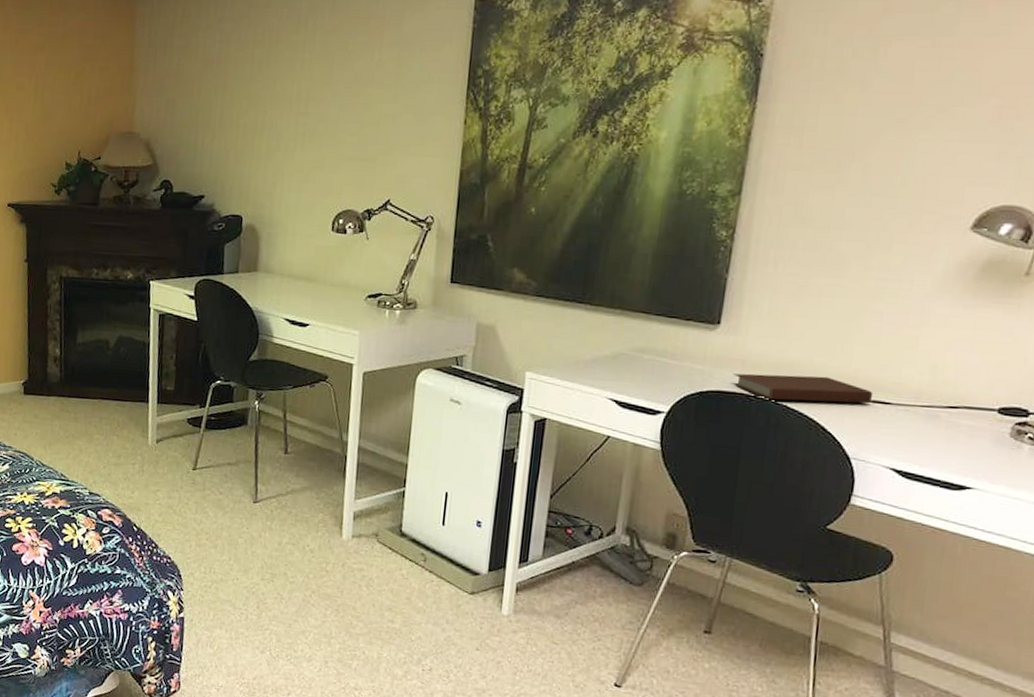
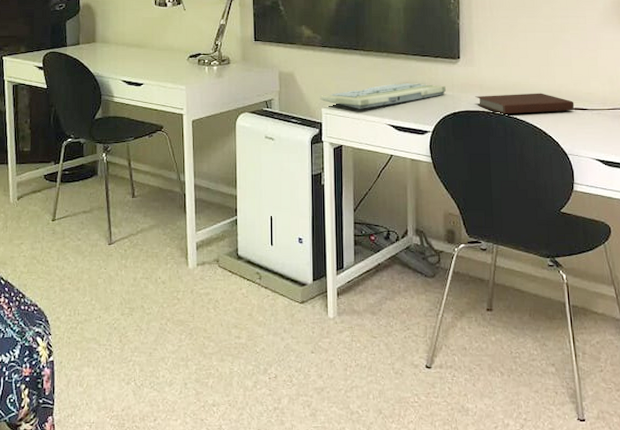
keyboard: none [525,348,694,377] -> present [320,82,446,109]

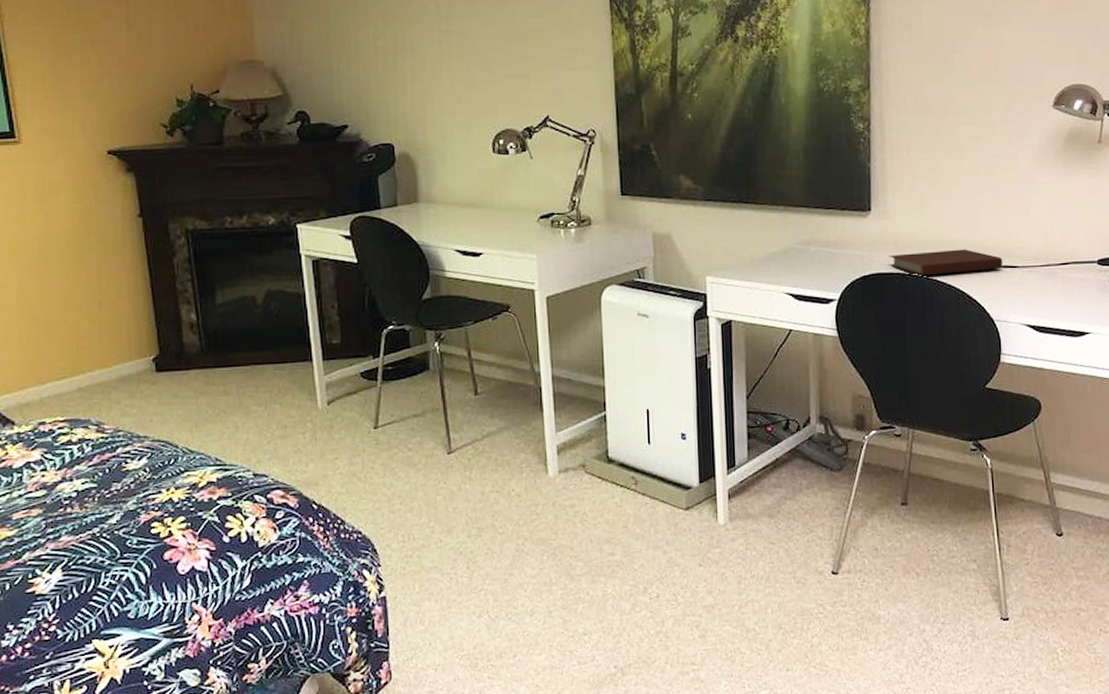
keyboard: present [320,82,446,109] -> none [703,241,854,276]

